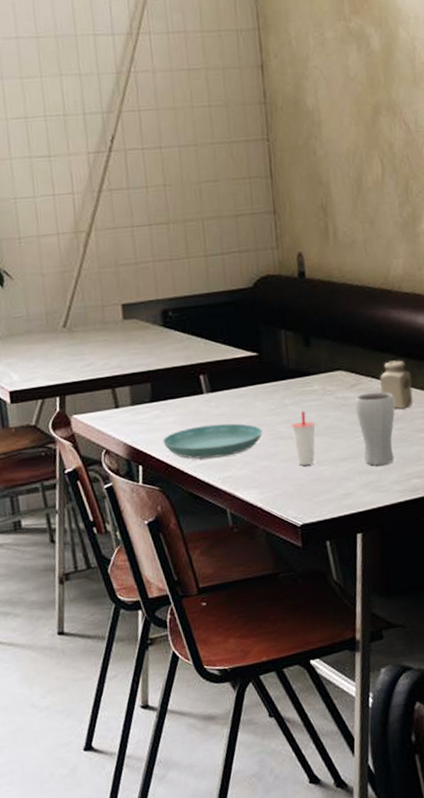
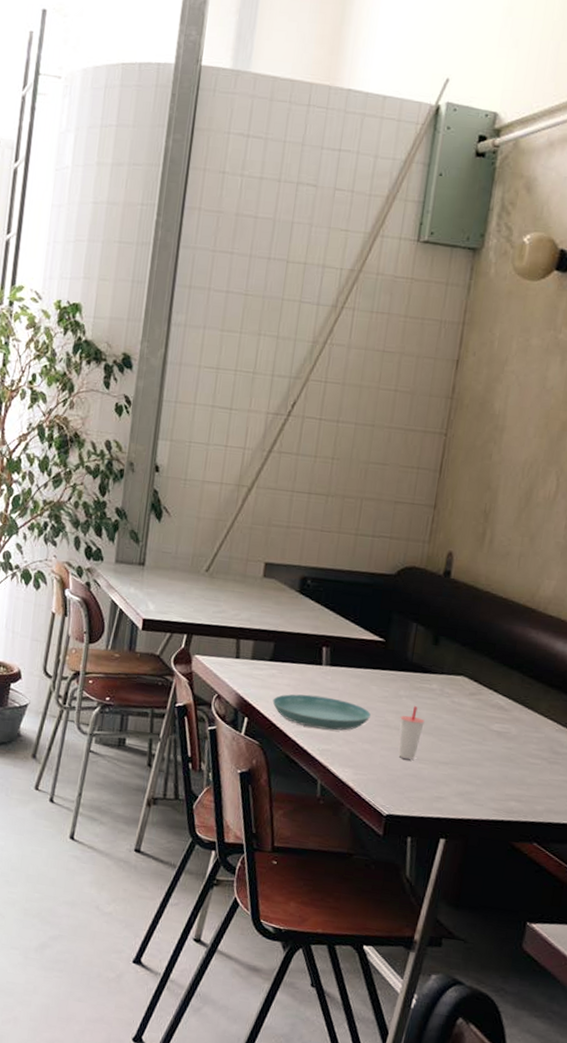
drinking glass: present [355,392,395,465] -> none [465,704,512,779]
salt shaker: present [380,360,413,410] -> none [500,679,535,729]

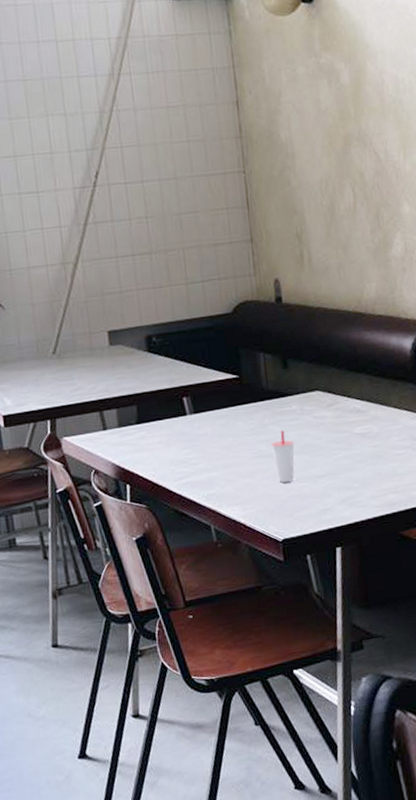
saucer: present [272,694,371,731] -> none [148,443,244,478]

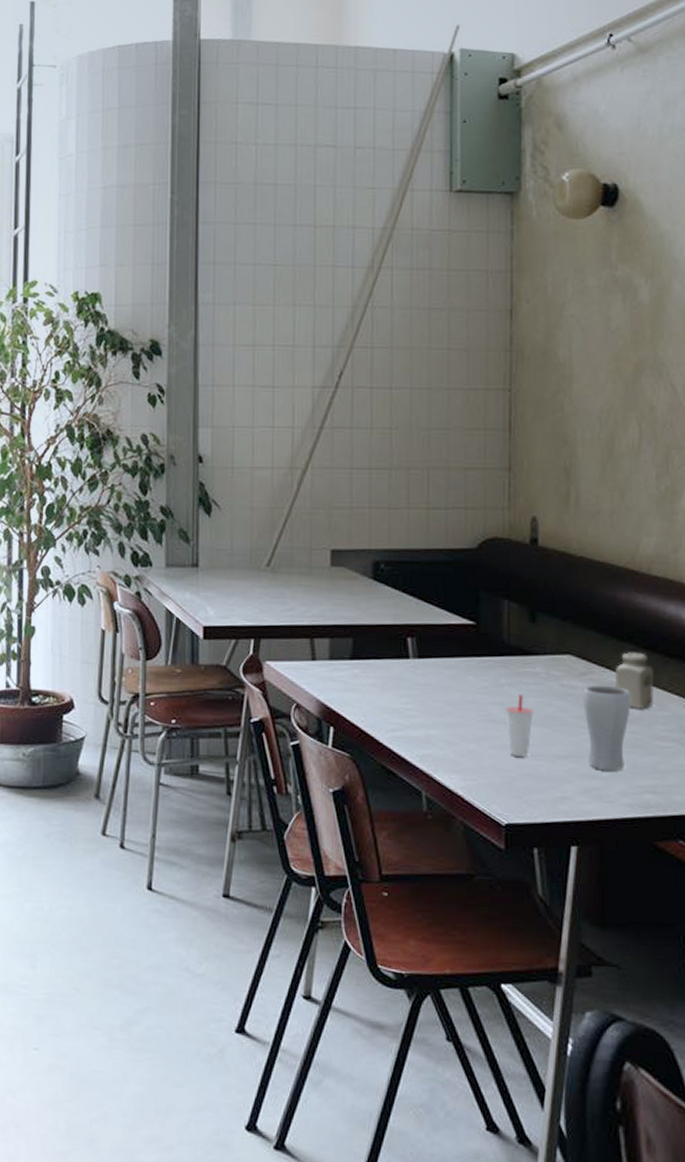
drinking glass: none [332,411,371,482] -> present [583,685,631,771]
salt shaker: none [355,380,388,428] -> present [616,652,655,710]

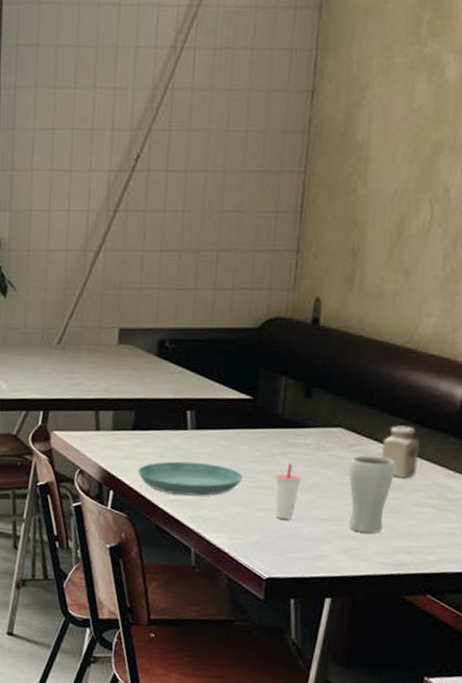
saucer: none [359,693,471,732] -> present [138,461,243,496]

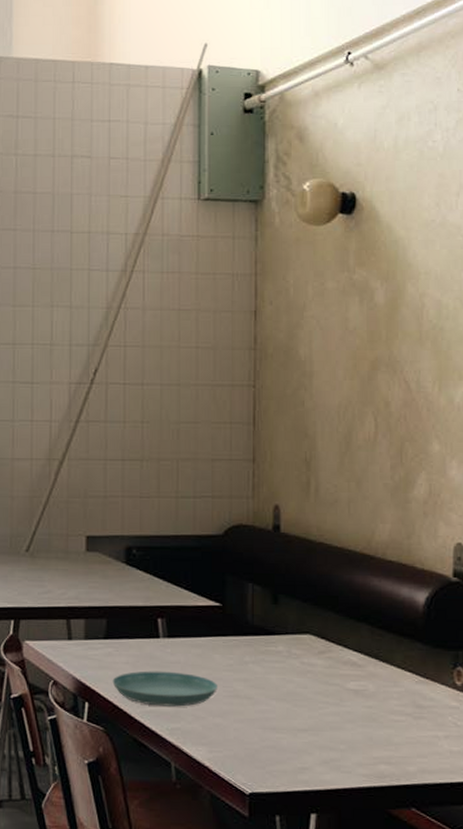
cup: present [274,462,301,519] -> none [249,670,276,730]
drinking glass: present [348,455,395,533] -> none [322,662,367,743]
salt shaker: present [382,426,420,479] -> none [353,632,389,686]

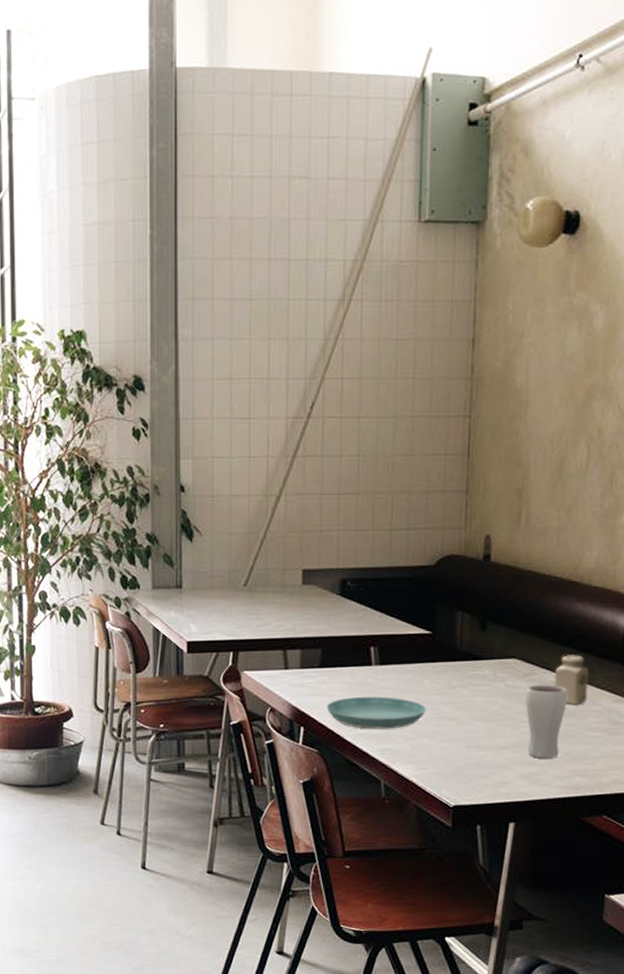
drinking glass: none [322,662,367,743] -> present [525,684,567,759]
salt shaker: none [353,632,389,686] -> present [555,655,589,705]

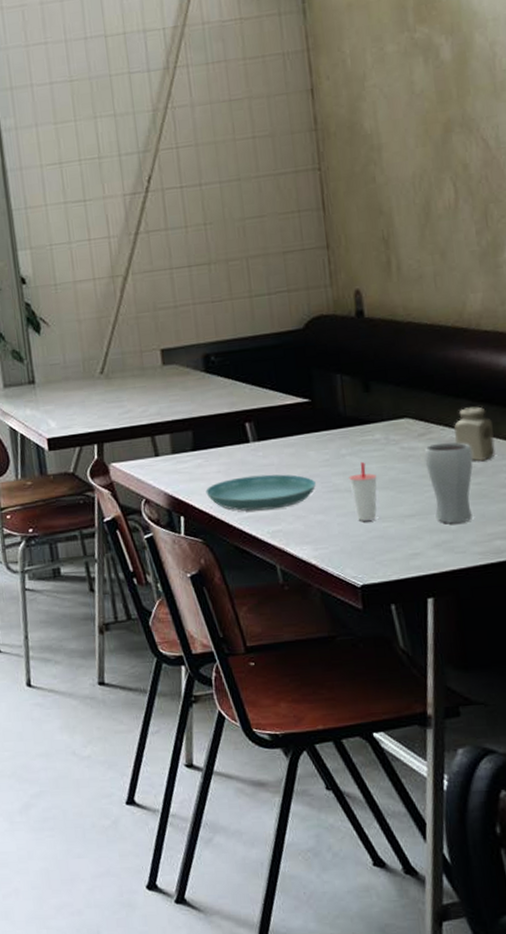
cup: none [456,693,481,748] -> present [348,461,377,521]

